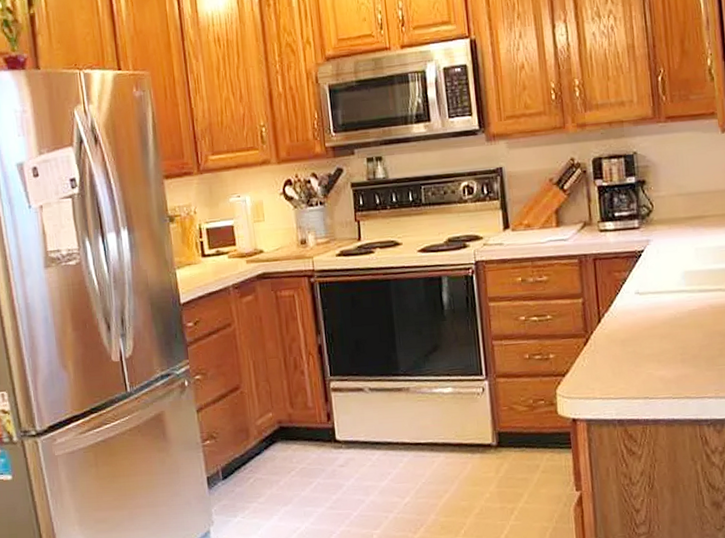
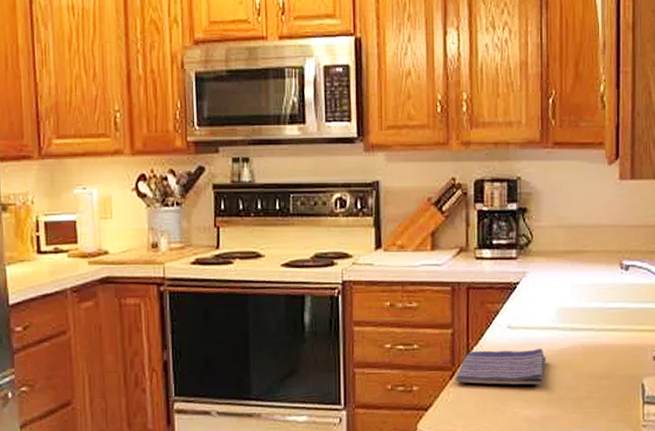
dish towel: none [589,311,677,349] -> present [455,349,546,385]

